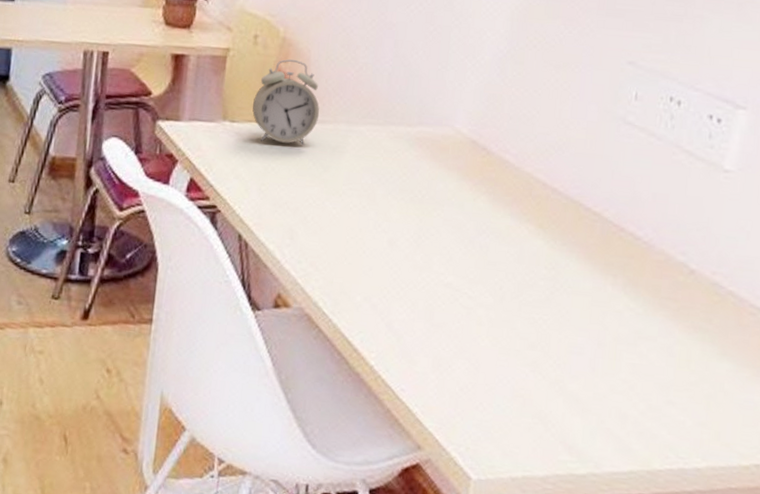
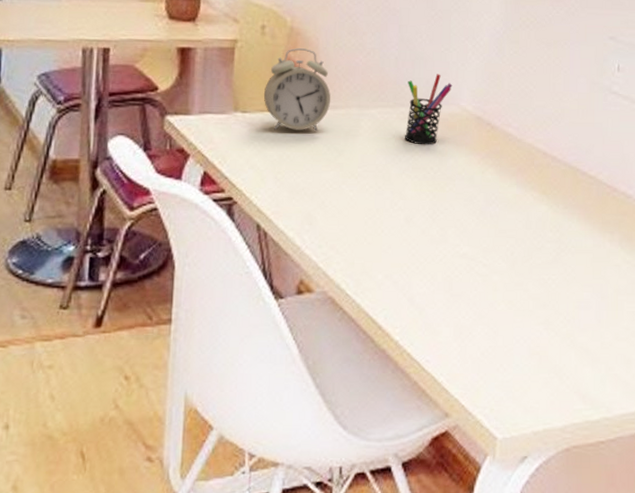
pen holder: none [393,93,448,167] -> present [405,74,453,145]

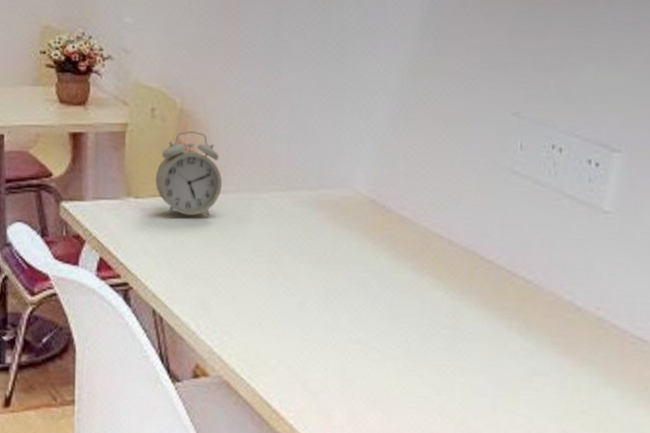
pen holder: present [405,74,453,145] -> none [297,155,346,230]

